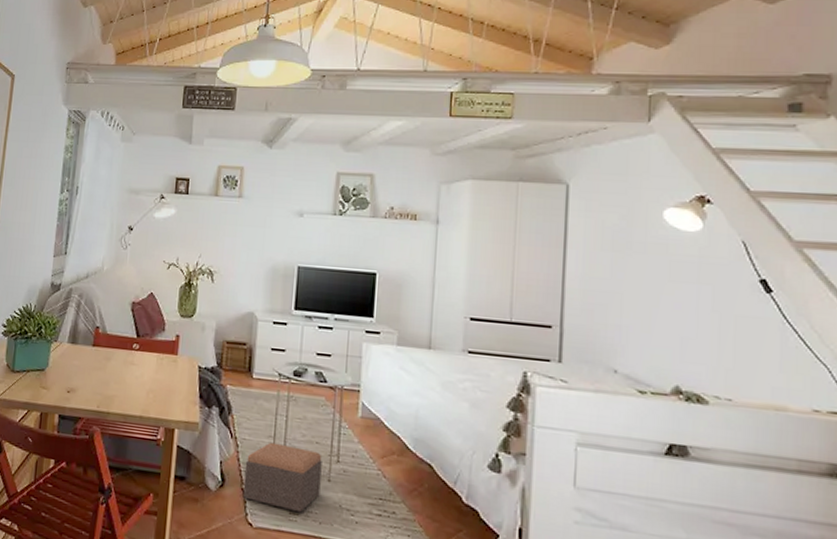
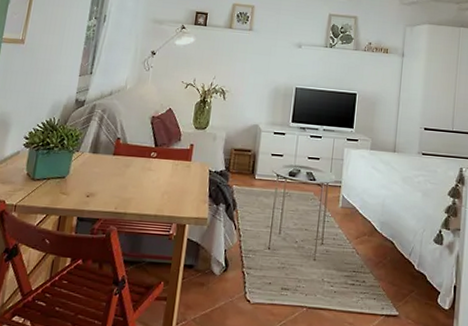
footstool: present [242,442,322,513] -> none [243,231,310,288]

